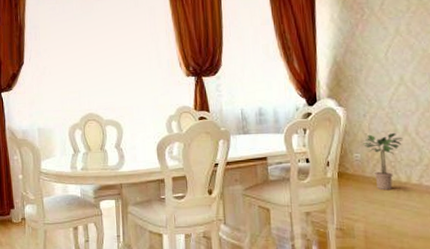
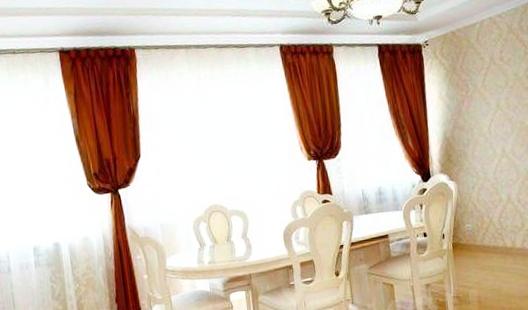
potted plant: present [362,133,403,190] -> none [472,202,507,257]

